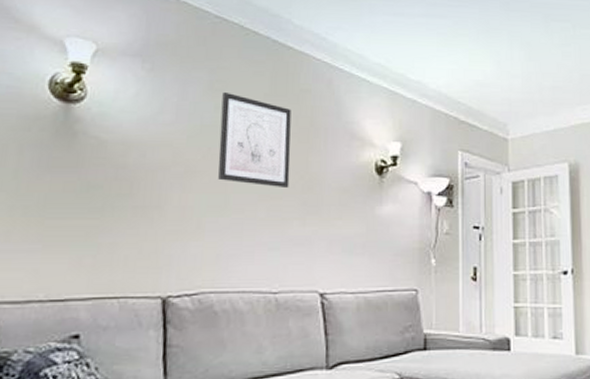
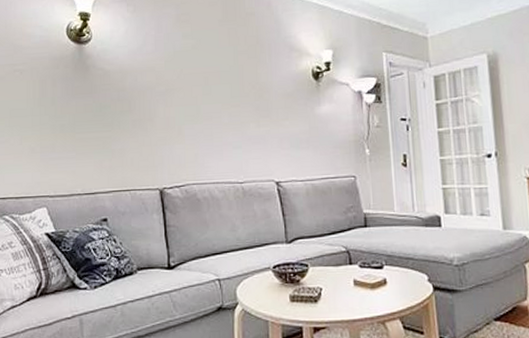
wall art: present [218,91,291,189] -> none [187,22,245,98]

